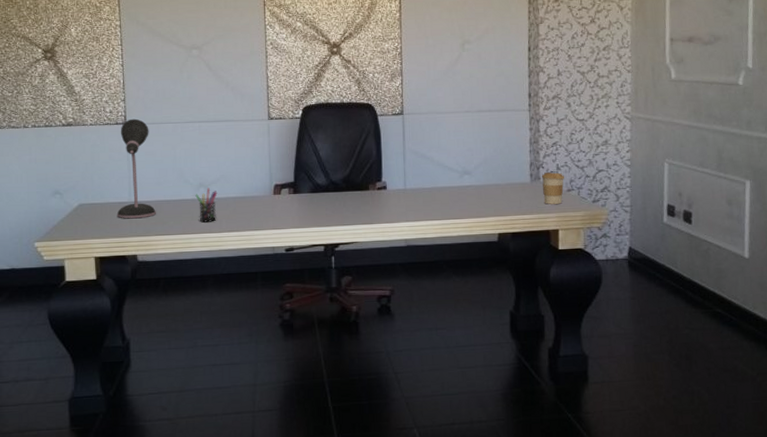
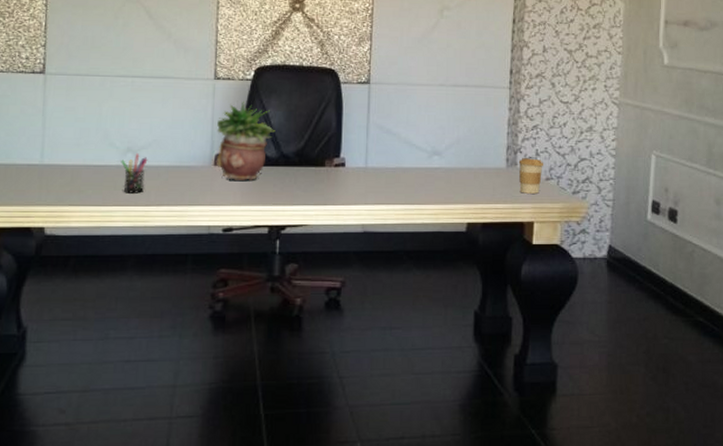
desk lamp: present [116,118,156,219] -> none [23,68,72,185]
potted plant: none [274,137,324,207] -> present [217,101,275,180]

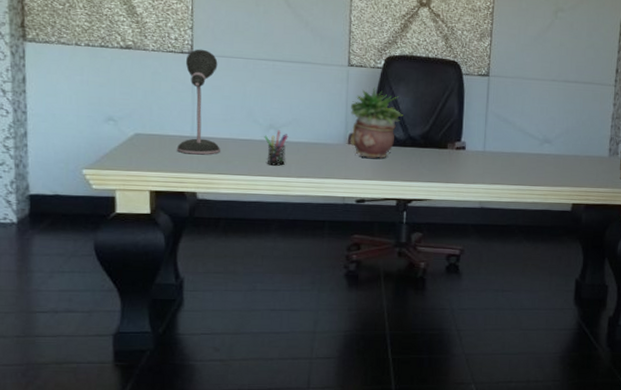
desk lamp: none [23,68,72,185] -> present [176,49,220,155]

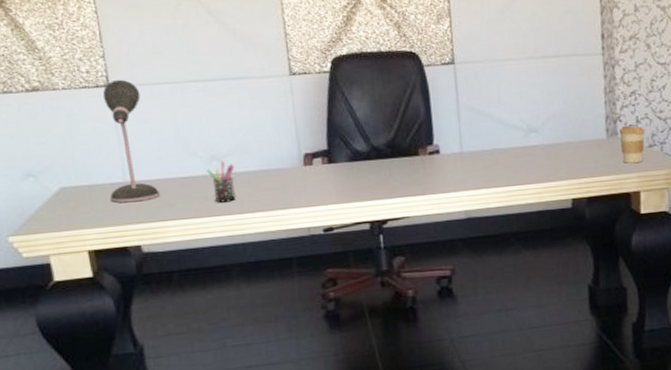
potted plant: present [350,87,403,159] -> none [300,95,362,179]

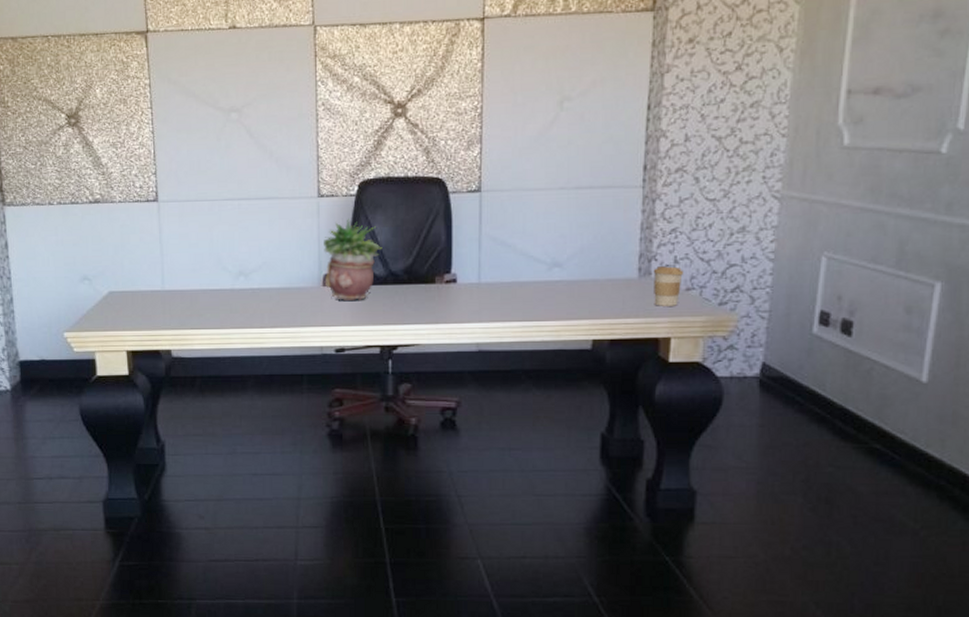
desk lamp: present [102,79,160,203] -> none [149,195,191,310]
pen holder: present [207,161,236,203] -> none [234,276,259,316]
potted plant: none [300,95,362,179] -> present [324,218,382,300]

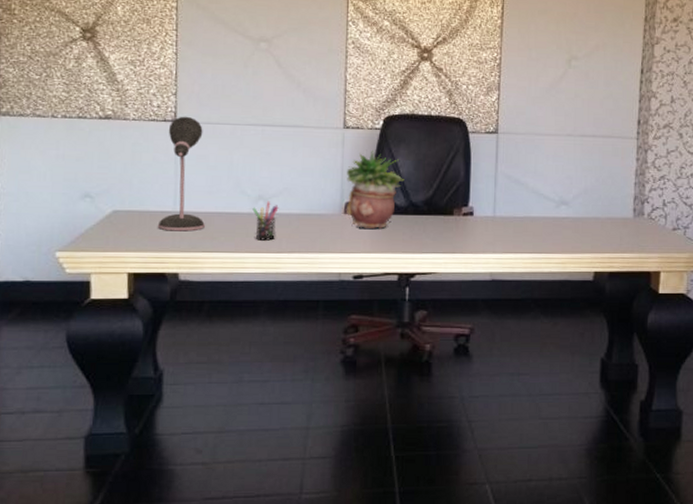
desk lamp: none [149,195,191,310] -> present [157,116,205,232]
pen holder: none [234,276,259,316] -> present [252,201,279,241]
coffee cup: present [653,266,684,306] -> none [645,208,671,244]

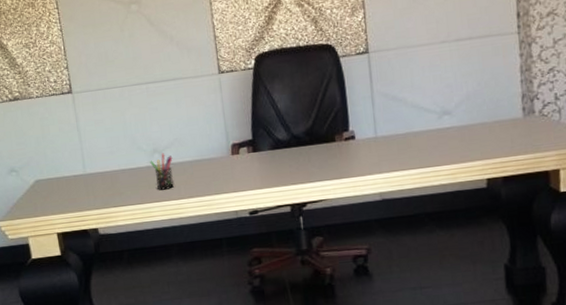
desk lamp: present [157,116,205,232] -> none [67,86,112,192]
potted plant: present [347,150,404,229] -> none [228,89,283,167]

